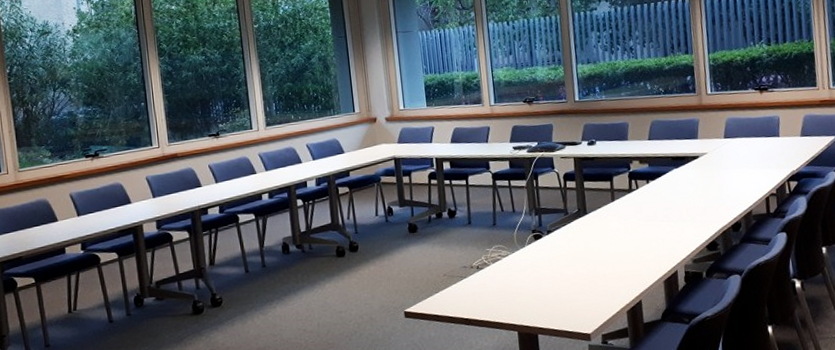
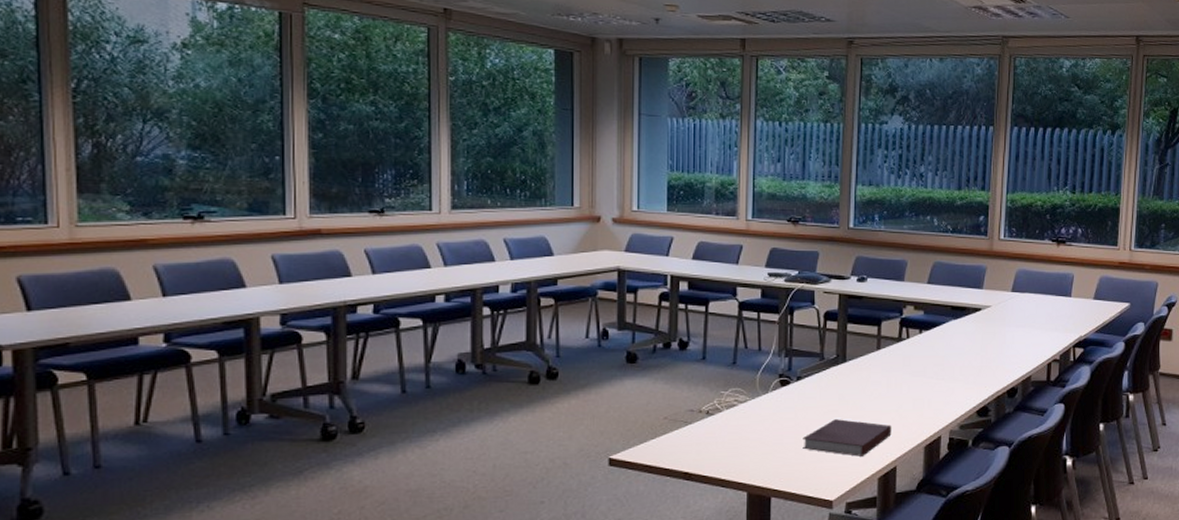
notebook: none [558,263,634,294] -> present [803,419,892,457]

